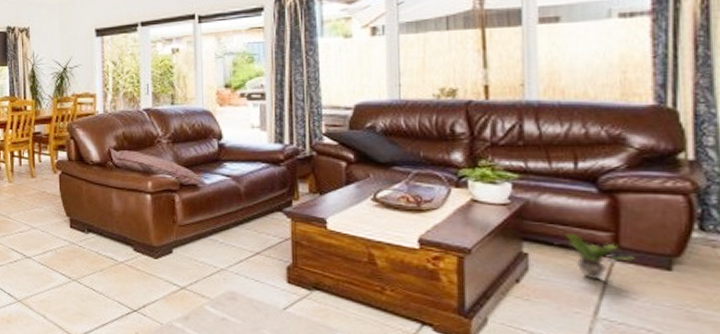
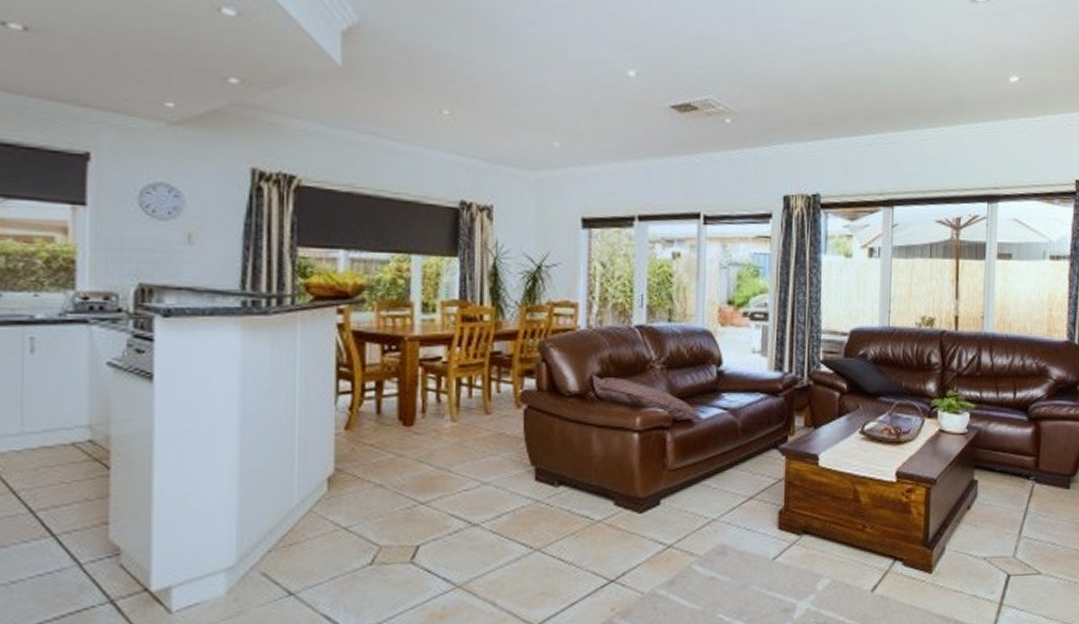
potted plant: present [565,234,634,280] -> none [1004,460,1047,502]

